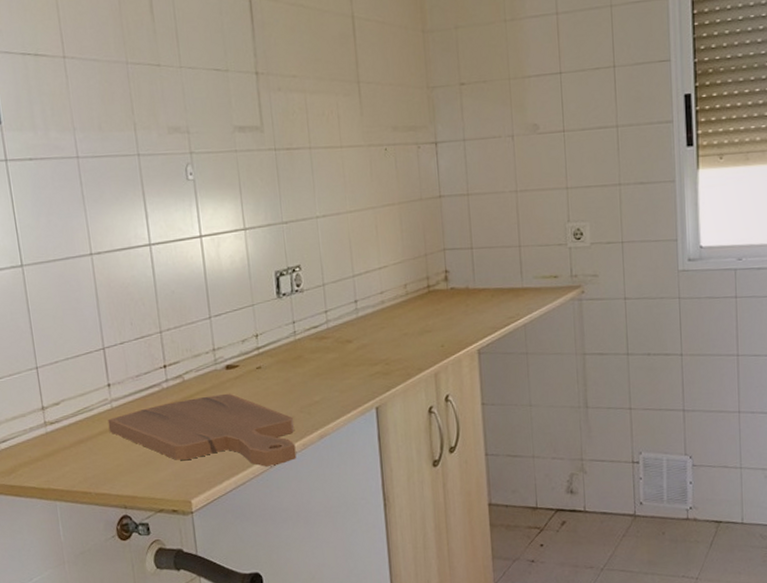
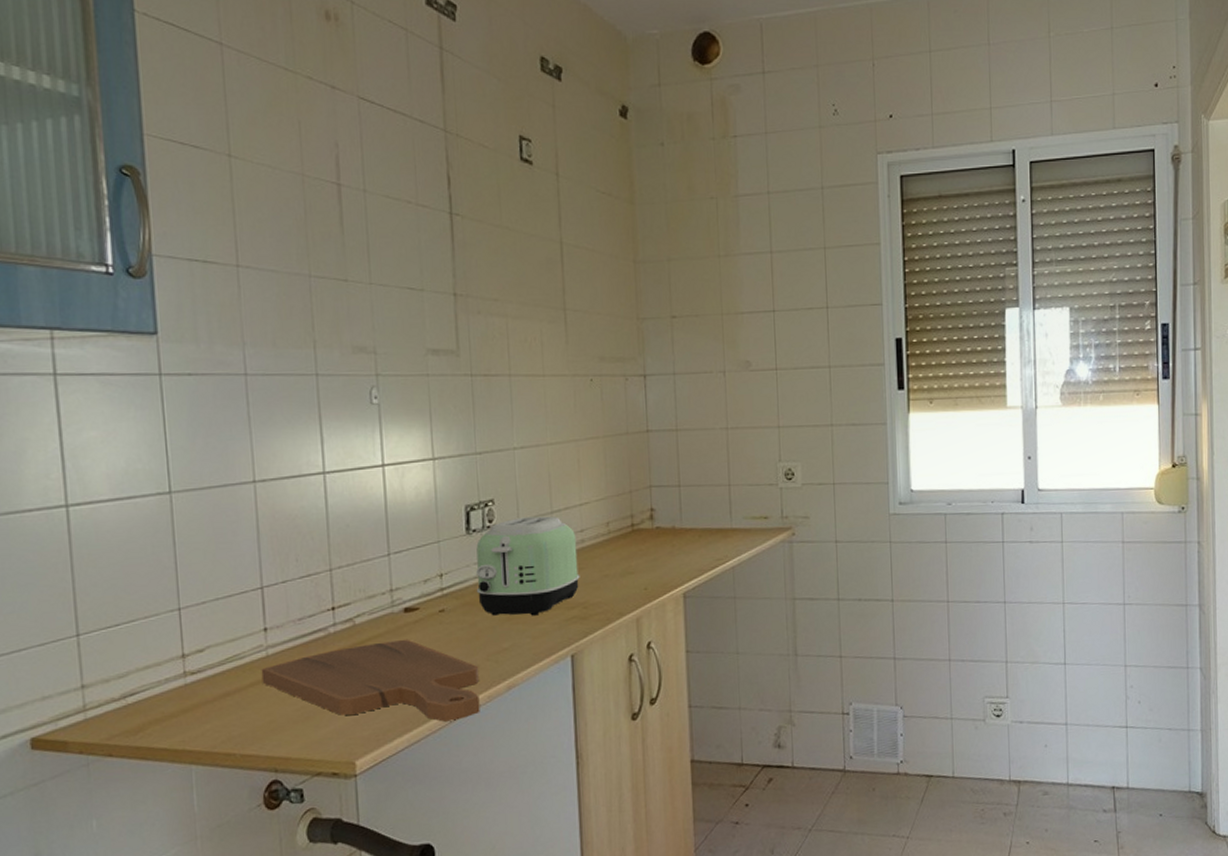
toaster: none [286,279,382,372] -> present [476,516,580,616]

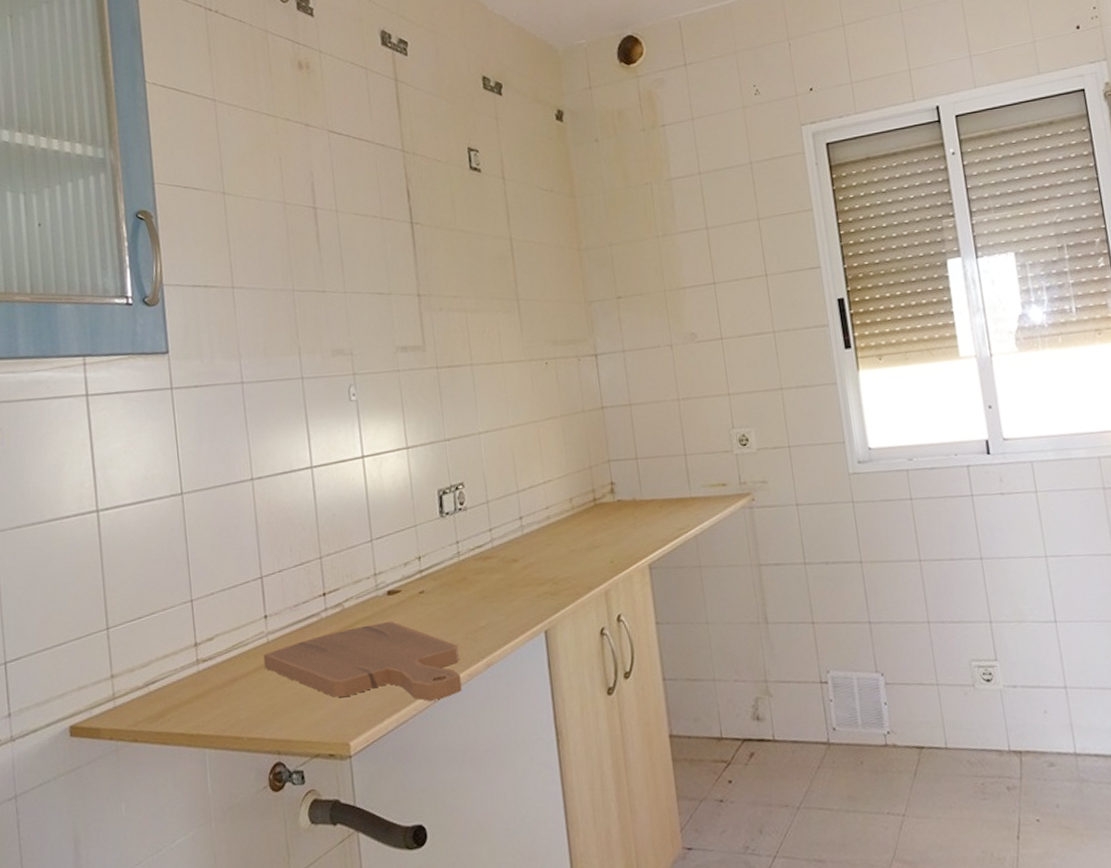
toaster: present [476,516,580,616] -> none [450,495,548,595]

